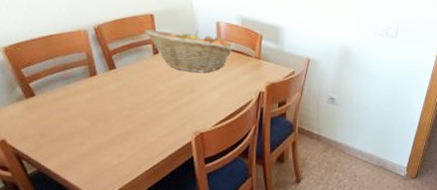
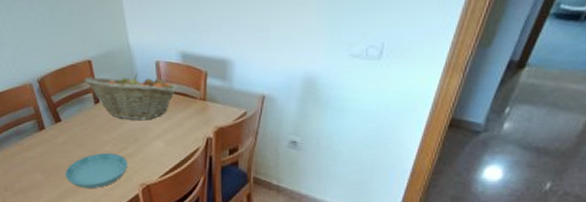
saucer: none [114,102,183,135] -> present [65,153,128,188]

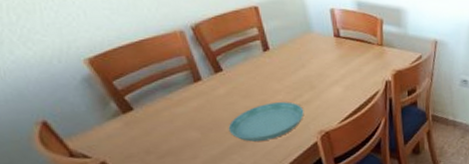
fruit basket: present [84,73,178,121] -> none [250,20,355,67]

